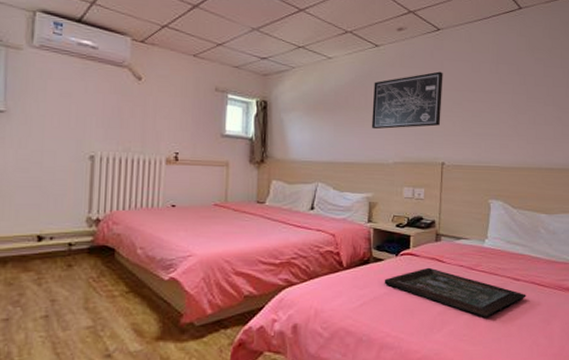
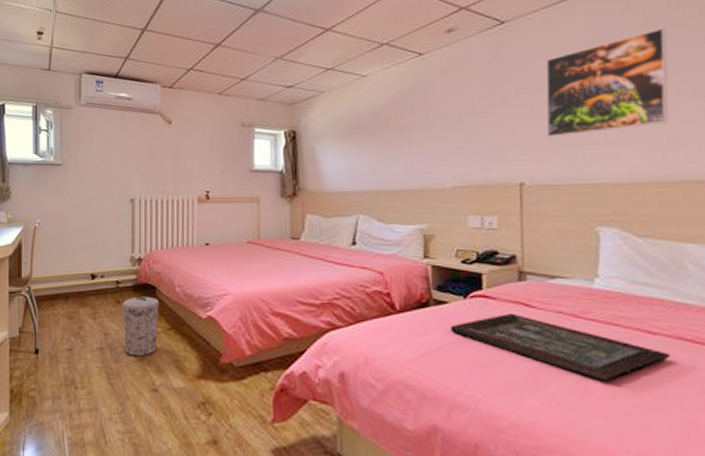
trash can: none [74,259,119,323] -> present [123,296,160,357]
wall art: present [371,71,443,130] -> none [419,72,515,150]
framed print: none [462,52,541,128] -> present [545,28,669,137]

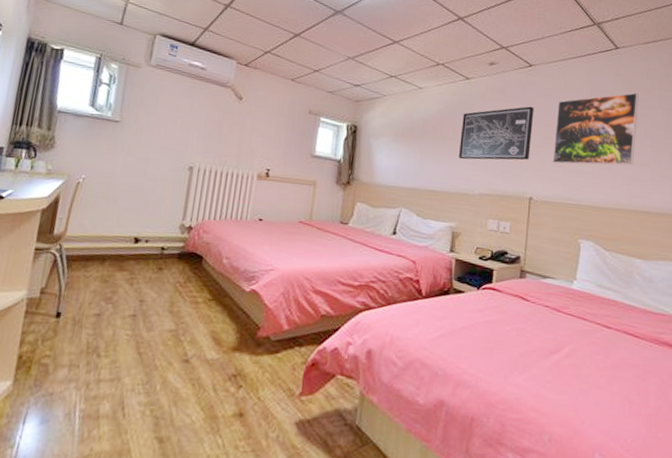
trash can: present [123,296,160,357] -> none [159,264,205,326]
wall art: none [419,72,515,150] -> present [458,106,534,161]
tray: present [450,313,671,381] -> none [463,304,618,365]

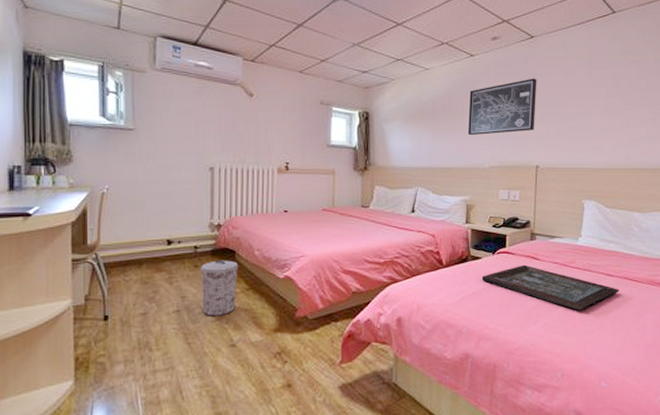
trash can: none [159,264,205,326] -> present [201,260,239,316]
tray: none [463,304,618,365] -> present [481,264,619,311]
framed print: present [552,92,639,166] -> none [556,56,635,131]

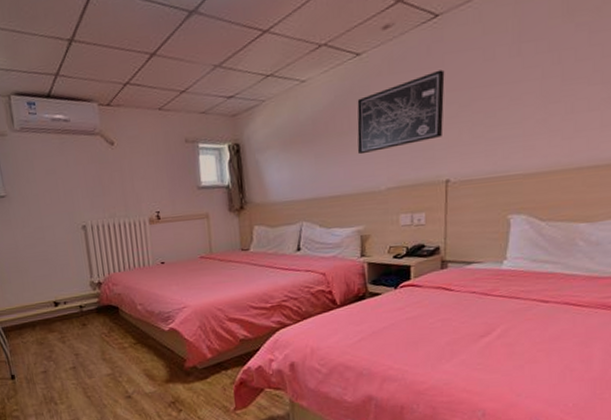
trash can: present [201,260,239,316] -> none [88,316,126,371]
tray: present [481,264,619,311] -> none [382,297,557,345]

